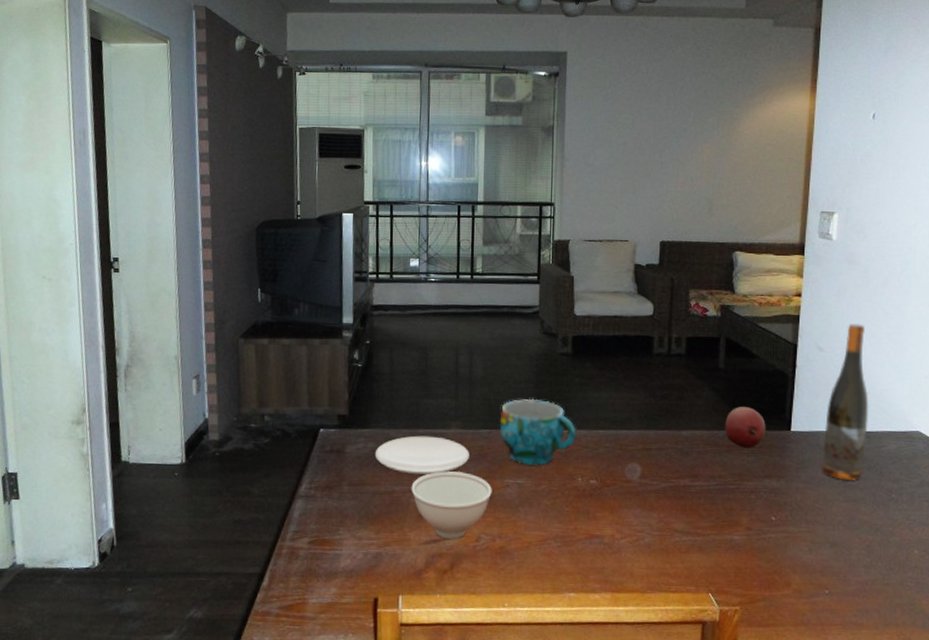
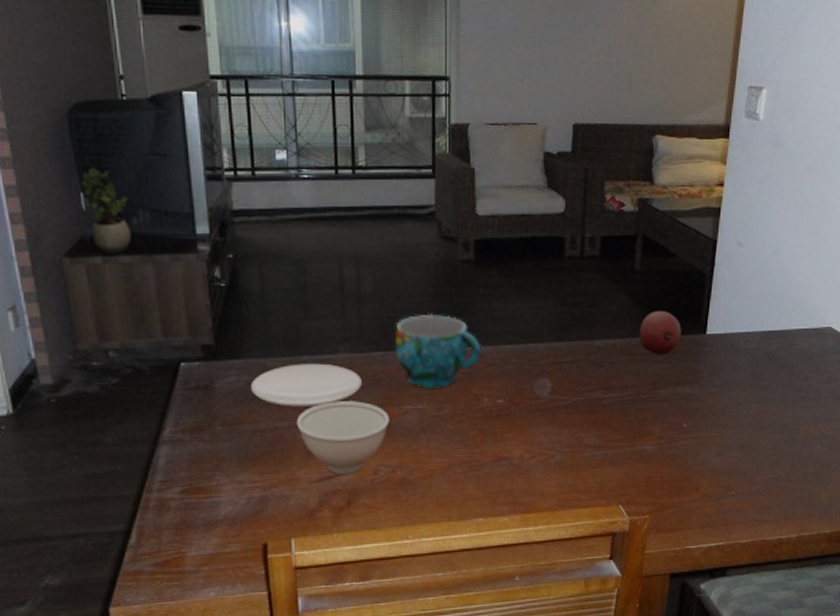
potted plant: none [260,269,293,338] -> present [82,167,131,255]
wine bottle: present [822,323,869,481] -> none [735,215,786,383]

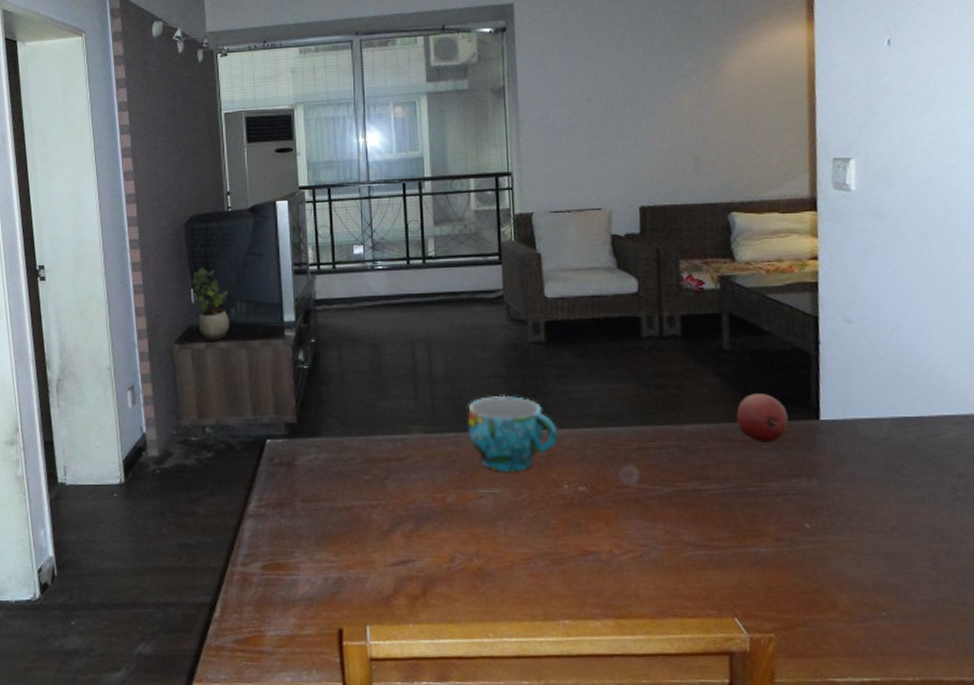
plate: present [250,363,362,407] -> none [328,443,435,487]
bowl: present [296,401,390,475] -> none [372,482,465,560]

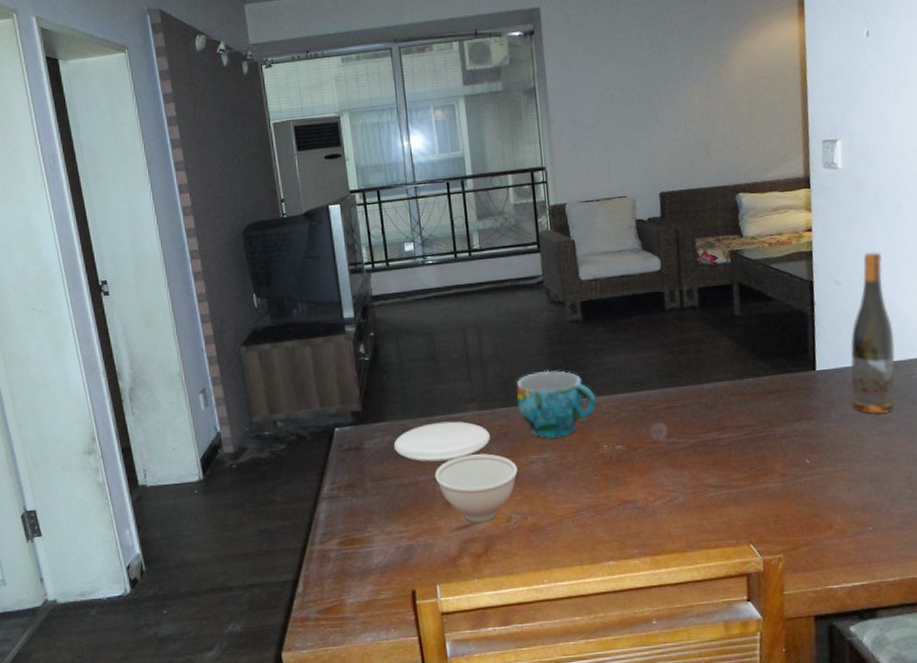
potted plant: present [193,267,230,341] -> none [254,273,293,342]
plate: none [328,443,435,487] -> present [393,421,490,463]
bowl: none [372,482,465,560] -> present [435,454,518,523]
fruit: present [736,394,789,443] -> none [747,351,791,394]
wine bottle: none [862,288,919,478] -> present [850,252,896,415]

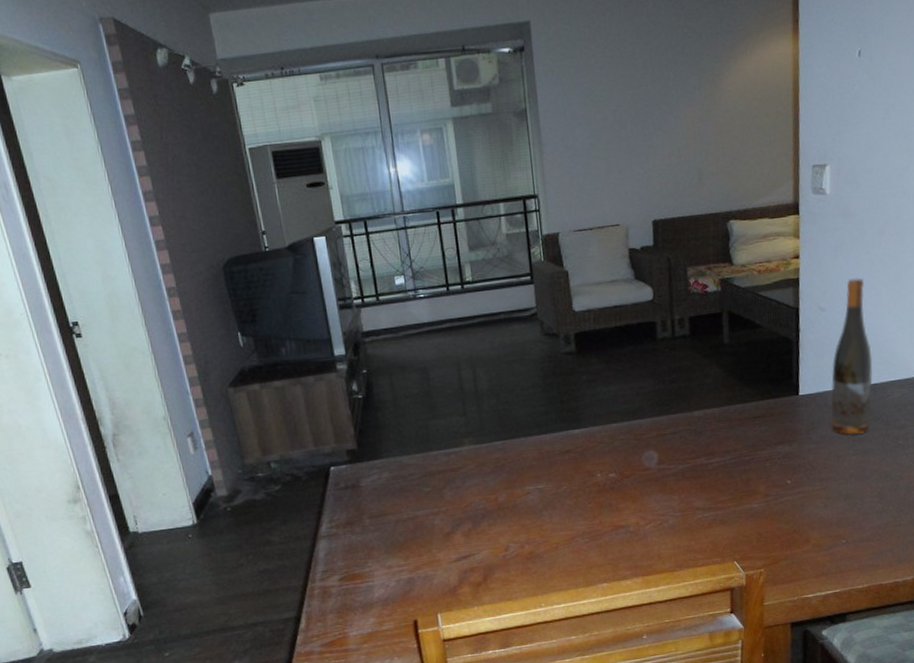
plate: present [393,421,490,463] -> none [390,456,487,498]
bowl: present [435,454,518,523] -> none [433,486,514,554]
cup: present [516,370,597,438] -> none [511,402,591,469]

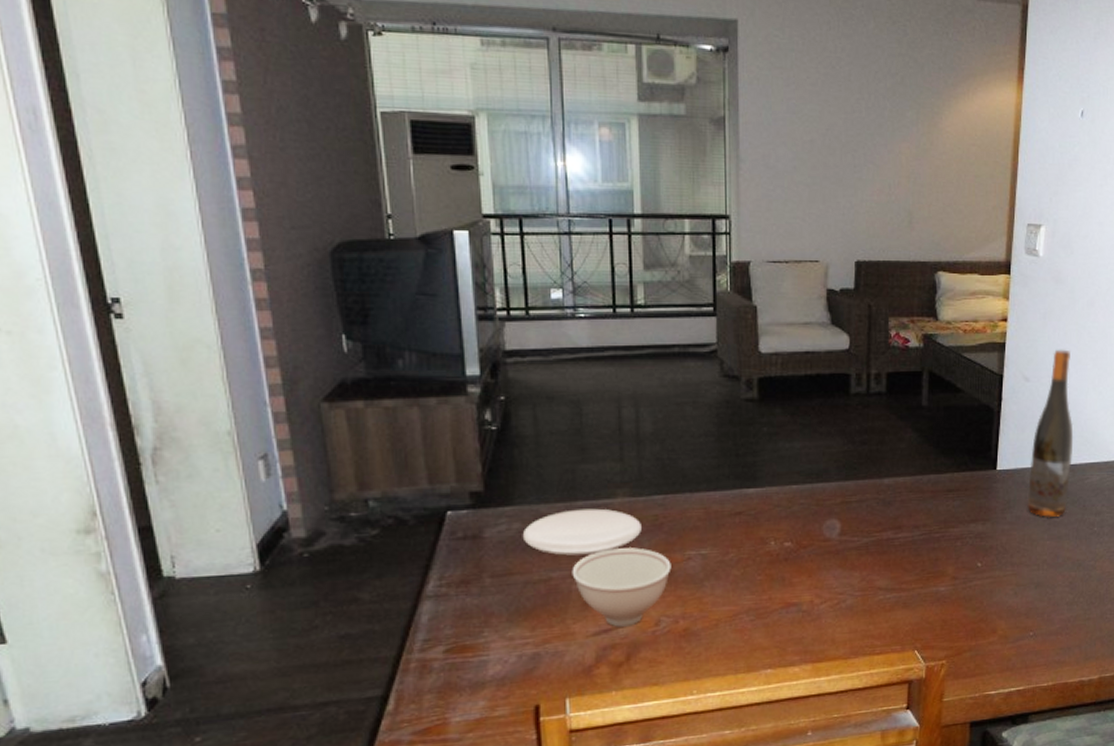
plate: none [390,456,487,498] -> present [522,508,641,556]
bowl: none [433,486,514,554] -> present [572,547,672,627]

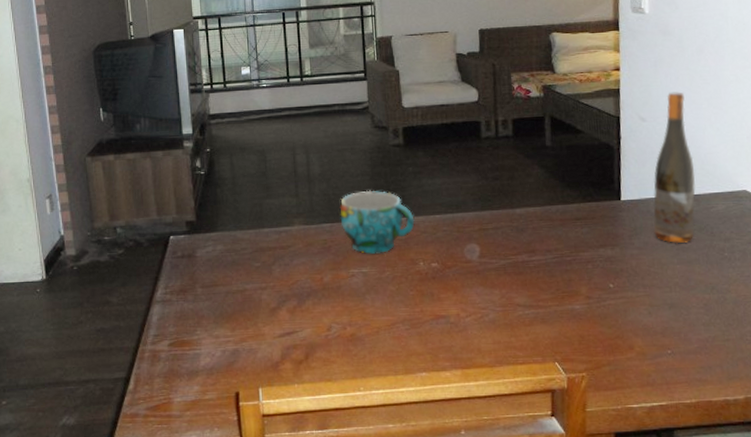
plate: present [522,508,641,556] -> none [224,234,314,272]
bowl: present [572,547,672,627] -> none [261,266,339,331]
cup: none [676,454,767,532] -> present [339,190,415,254]

